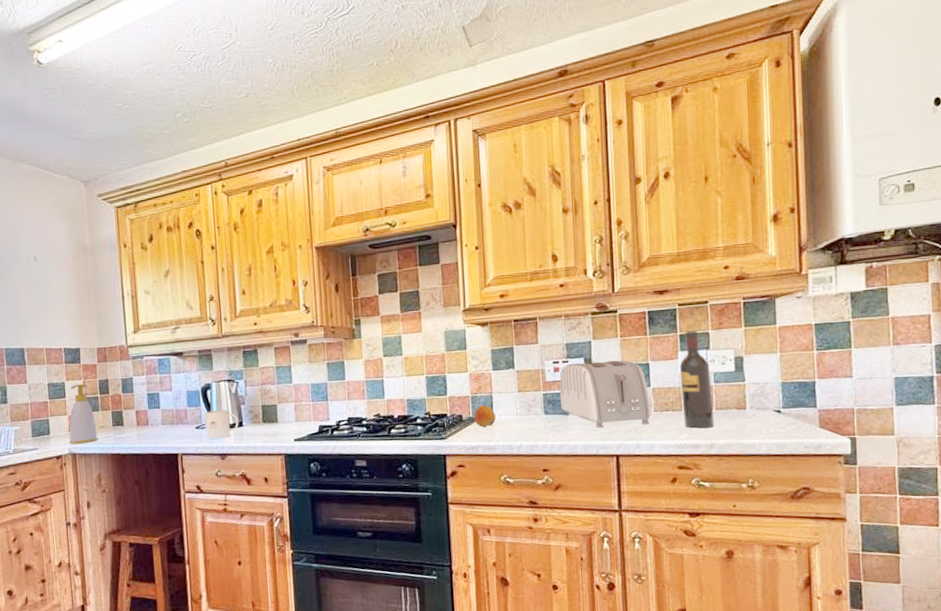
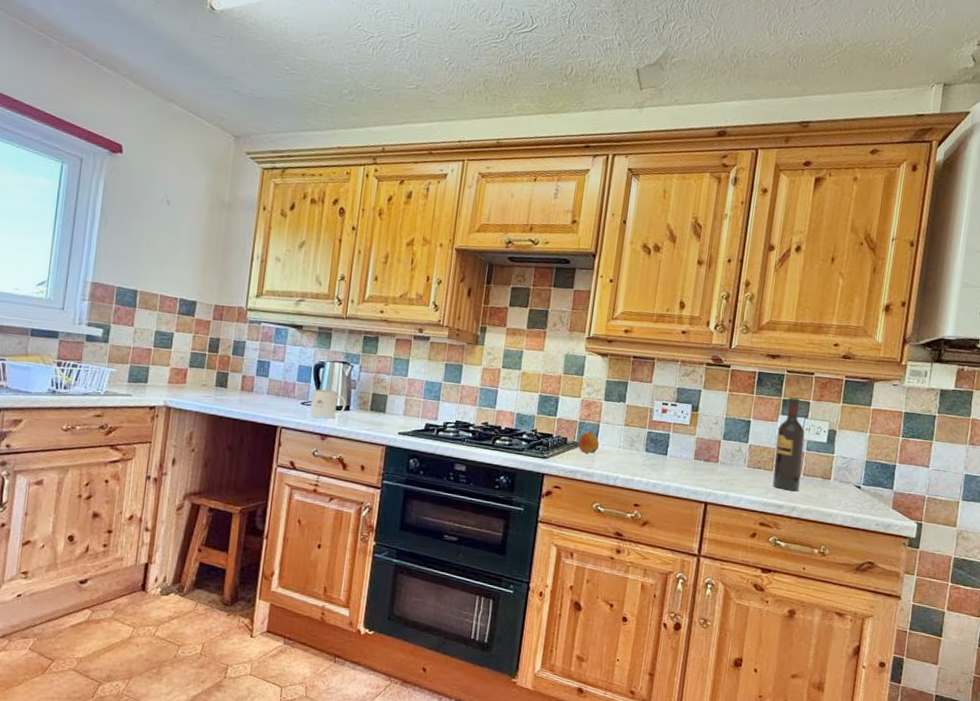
soap bottle: present [69,383,98,445] -> none [166,337,198,399]
toaster: present [560,360,651,428] -> none [662,407,746,478]

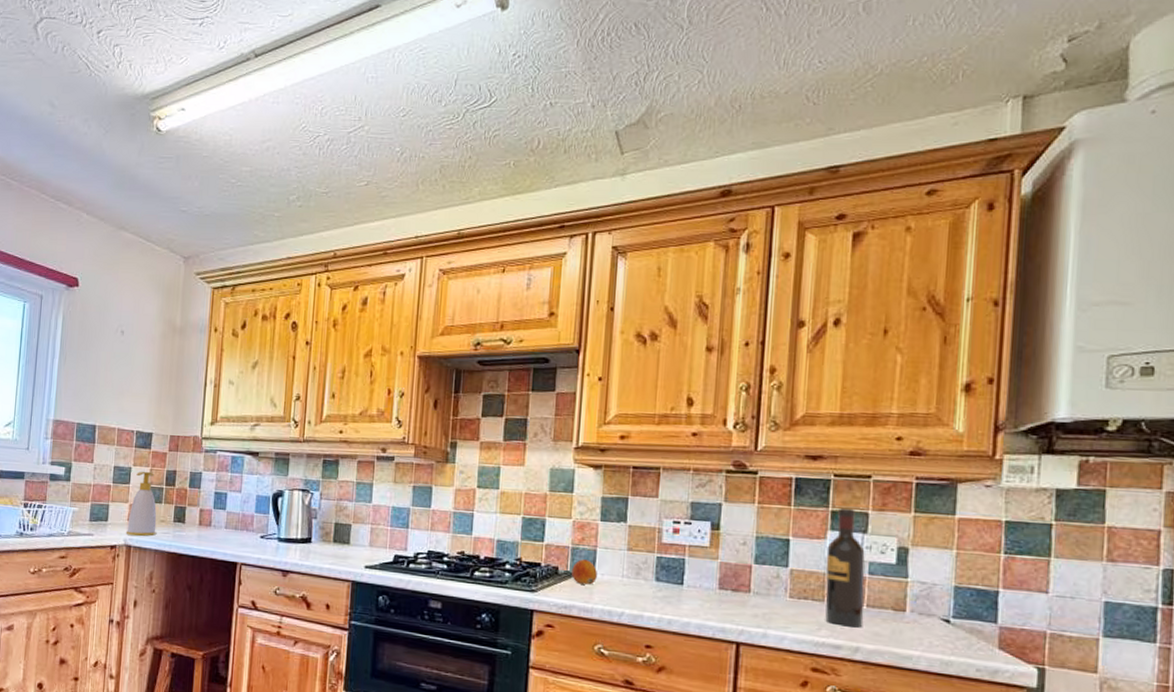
soap bottle: none [166,337,198,399] -> present [125,471,157,537]
mug: present [309,389,347,419] -> none [269,520,308,554]

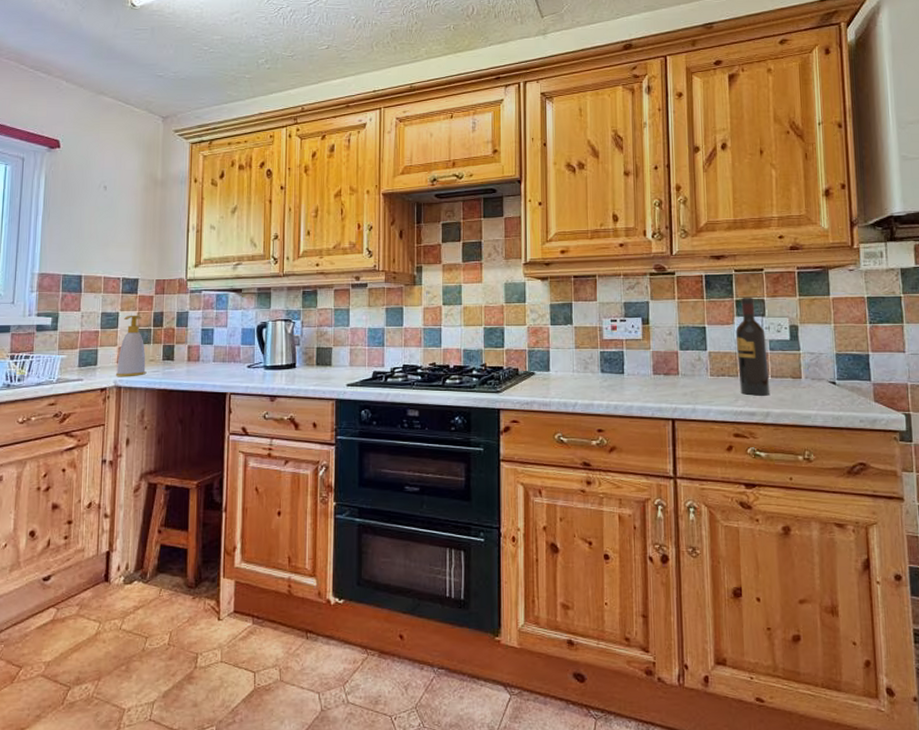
fruit: present [572,558,597,585] -> none [530,359,552,382]

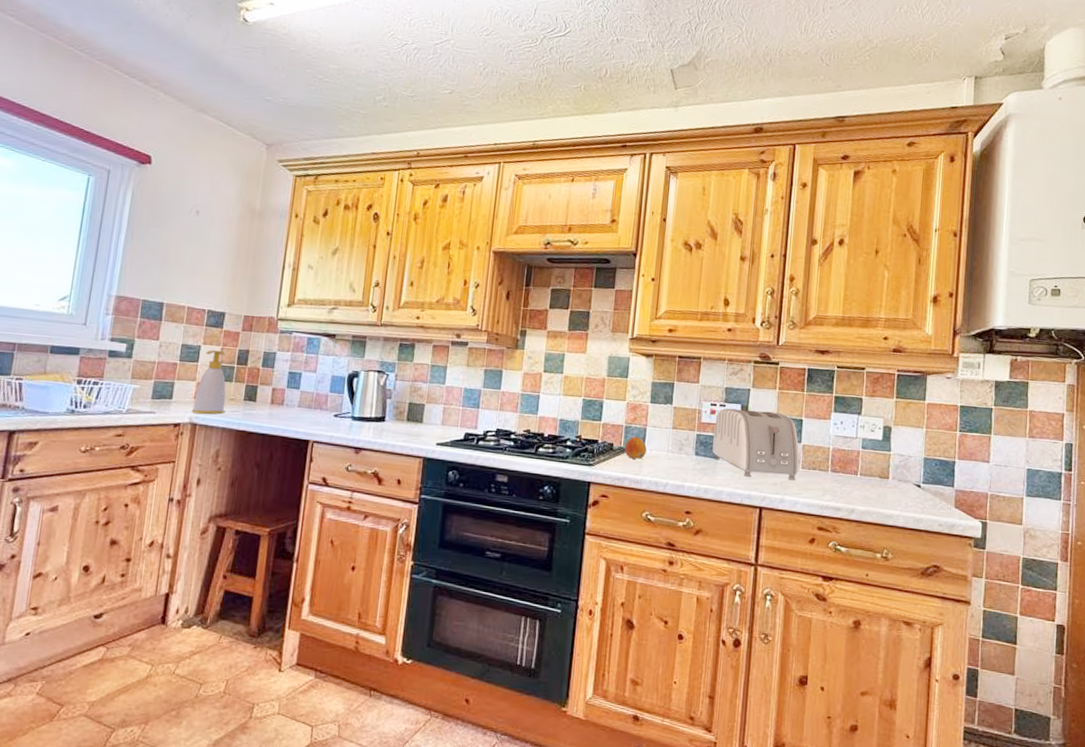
fruit: none [530,359,552,382] -> present [624,436,647,459]
toaster: none [616,322,708,389] -> present [712,408,800,481]
wine bottle: present [735,297,770,396] -> none [829,393,860,493]

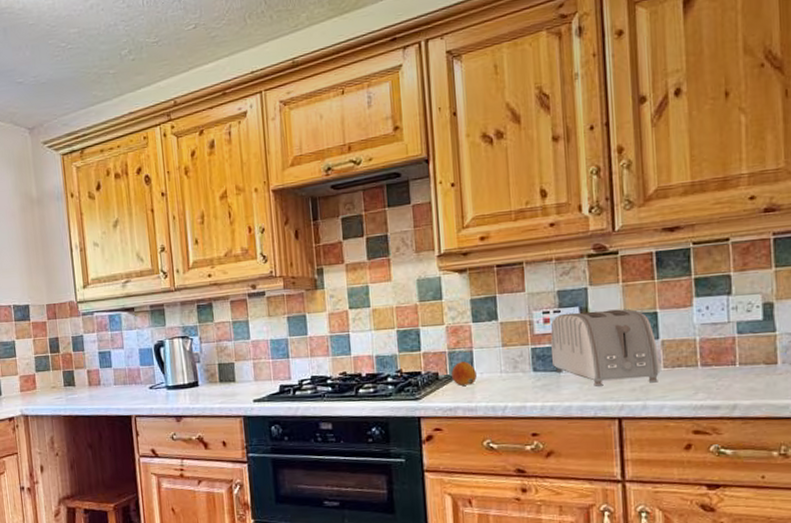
soap bottle: present [191,349,226,415] -> none [20,342,50,406]

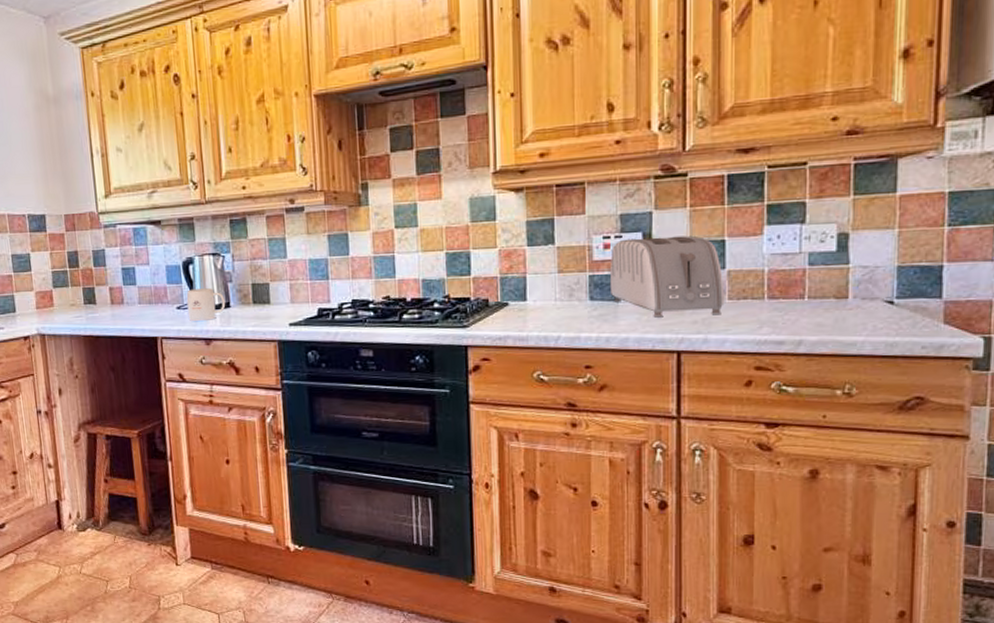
mug: none [158,369,195,401] -> present [186,288,226,322]
fruit: present [451,360,477,386] -> none [503,287,529,314]

